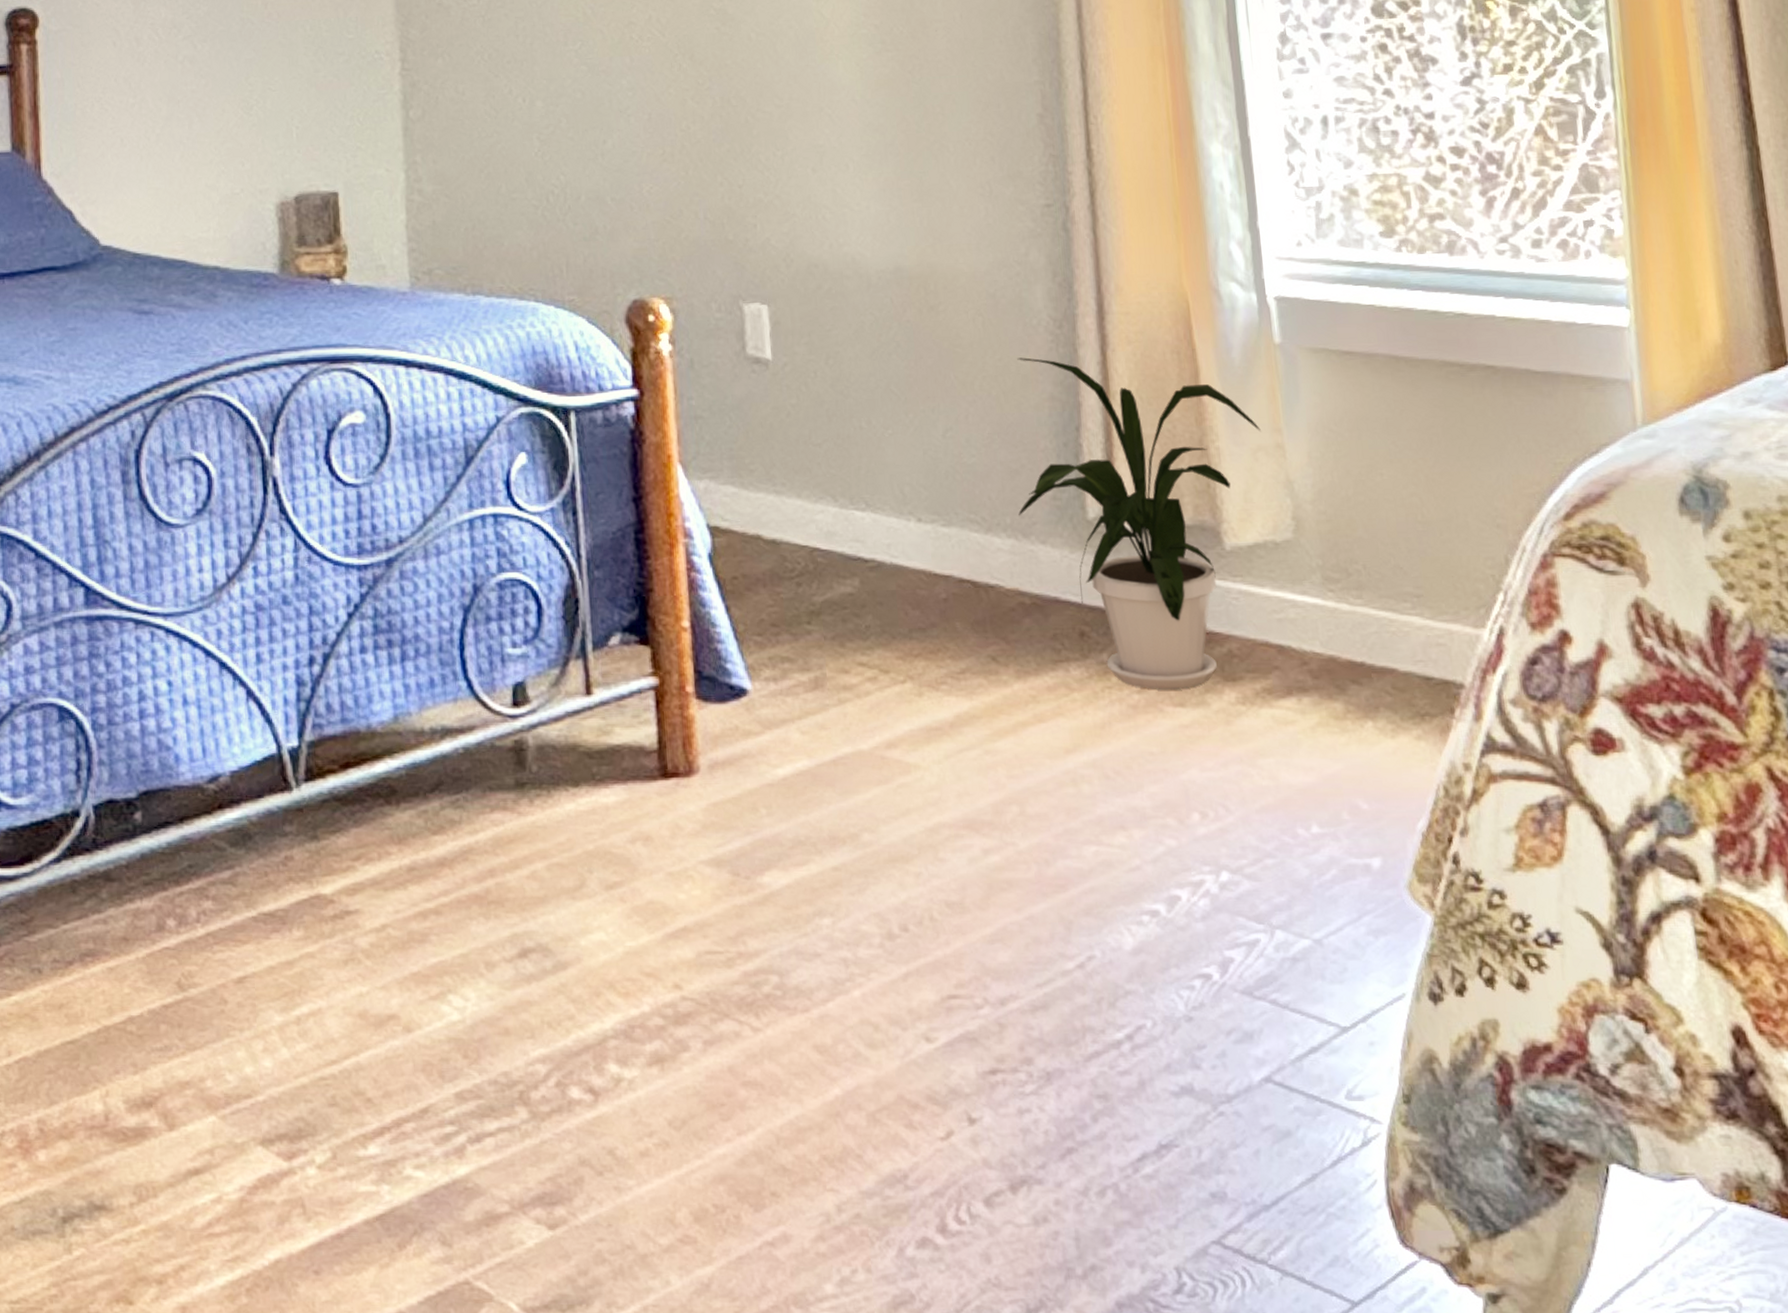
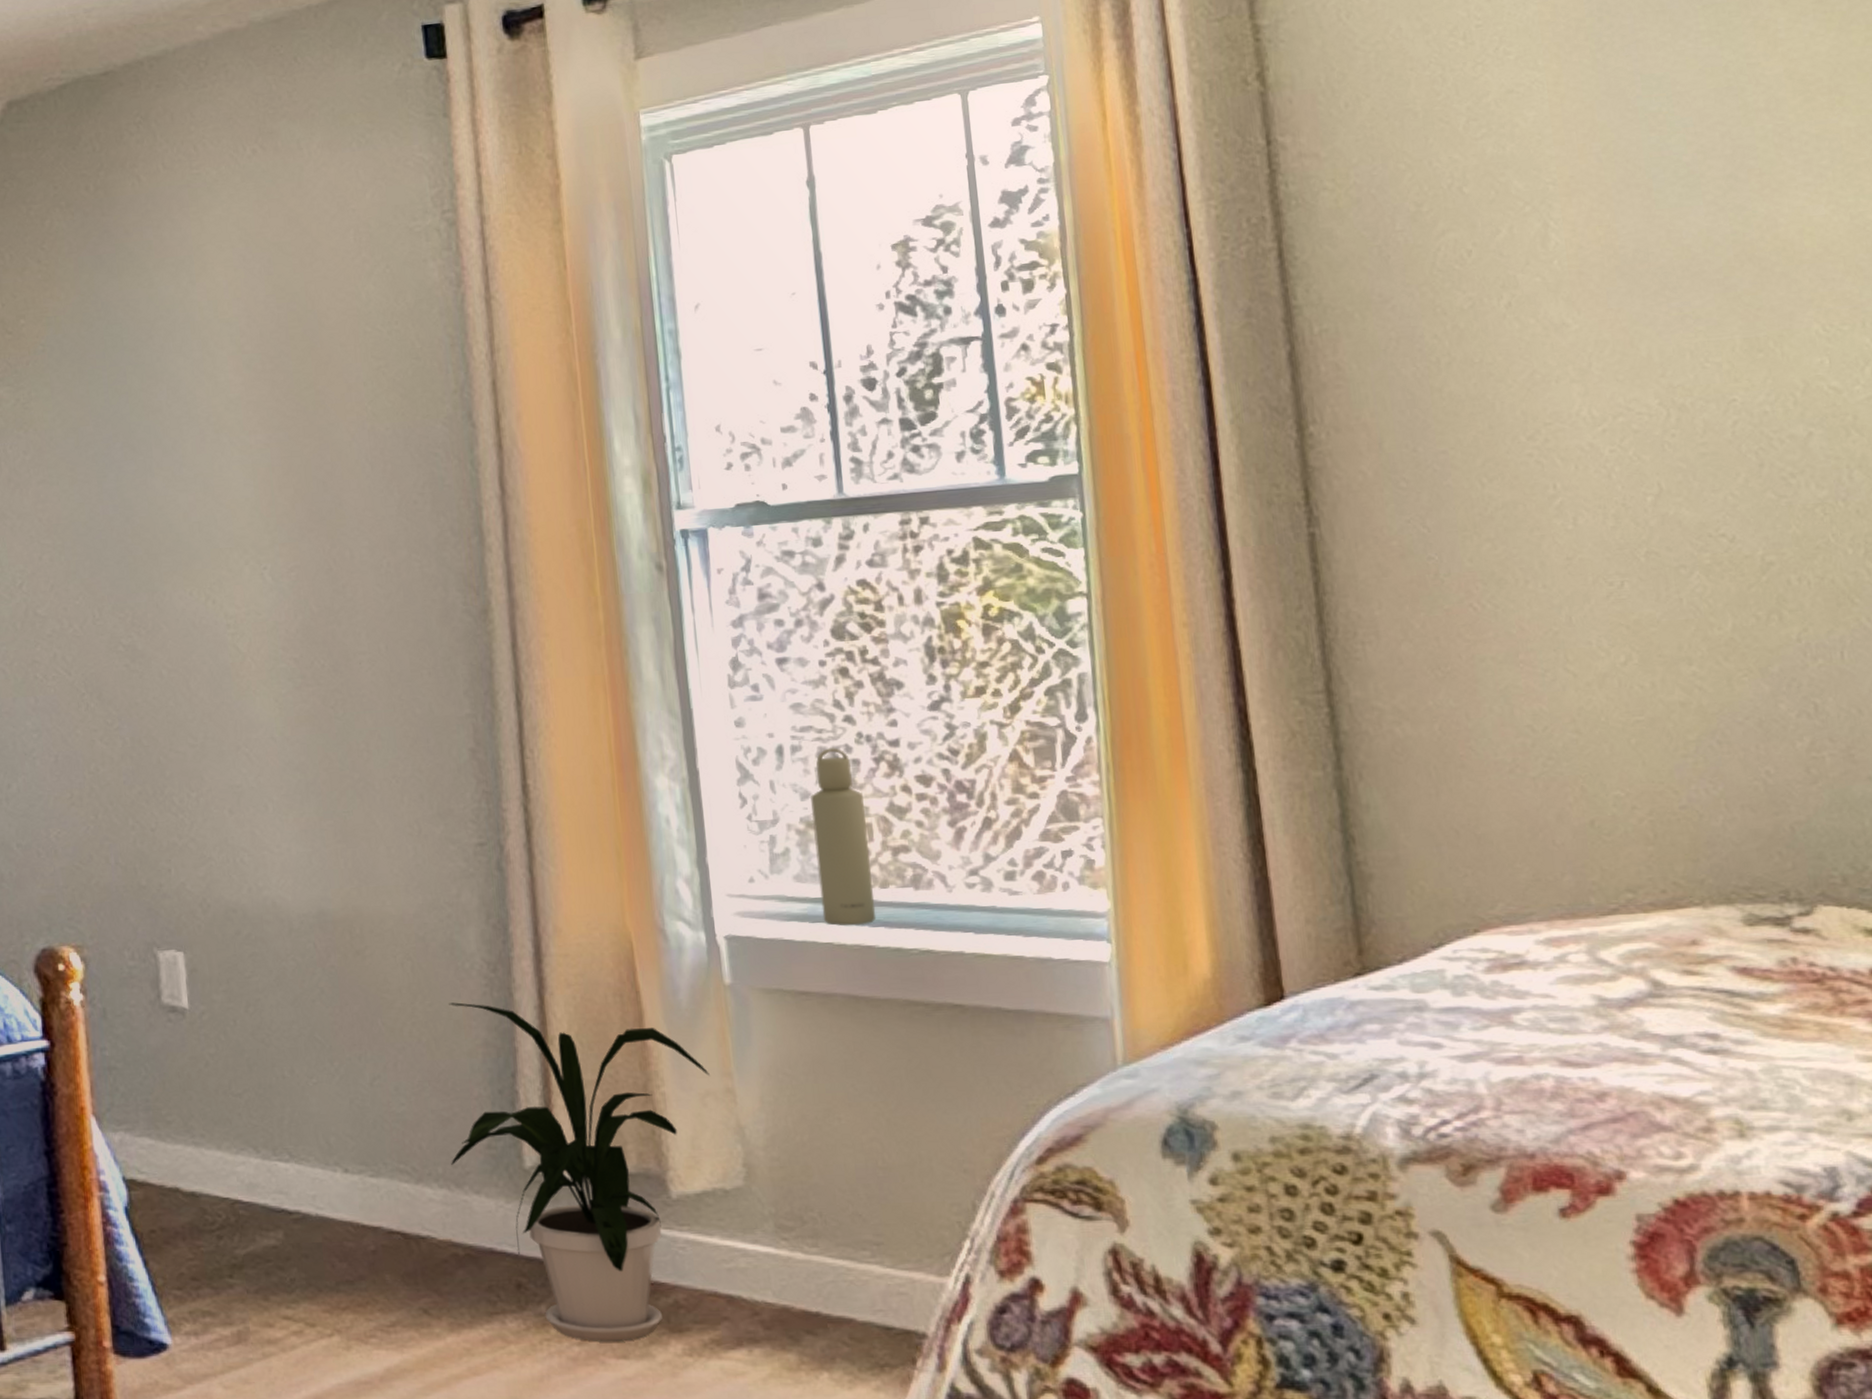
bottle: none [1352,119,1415,289] -> present [809,748,877,926]

